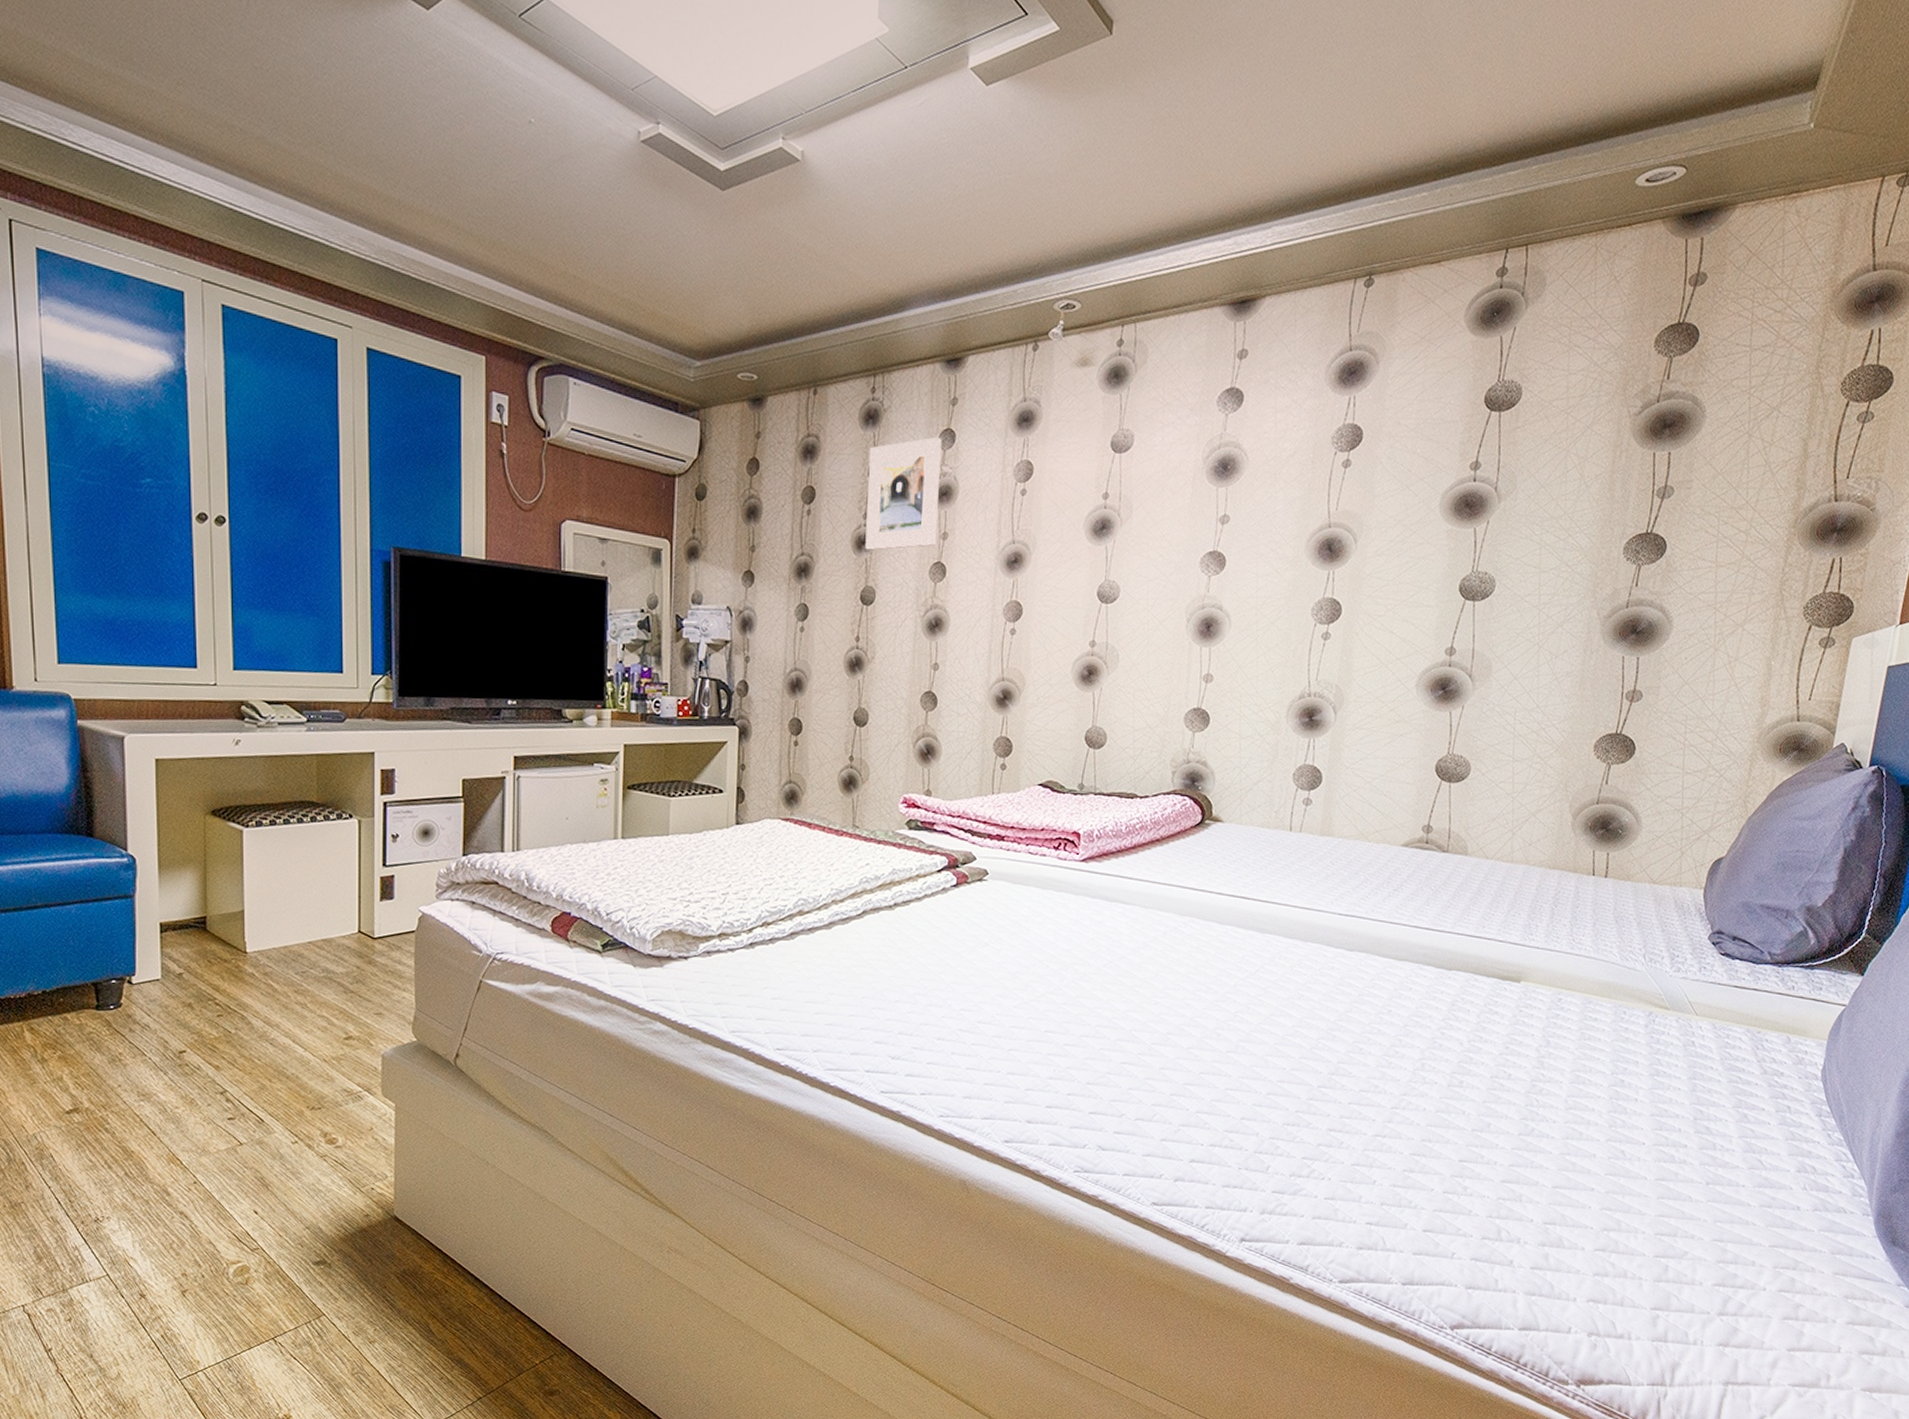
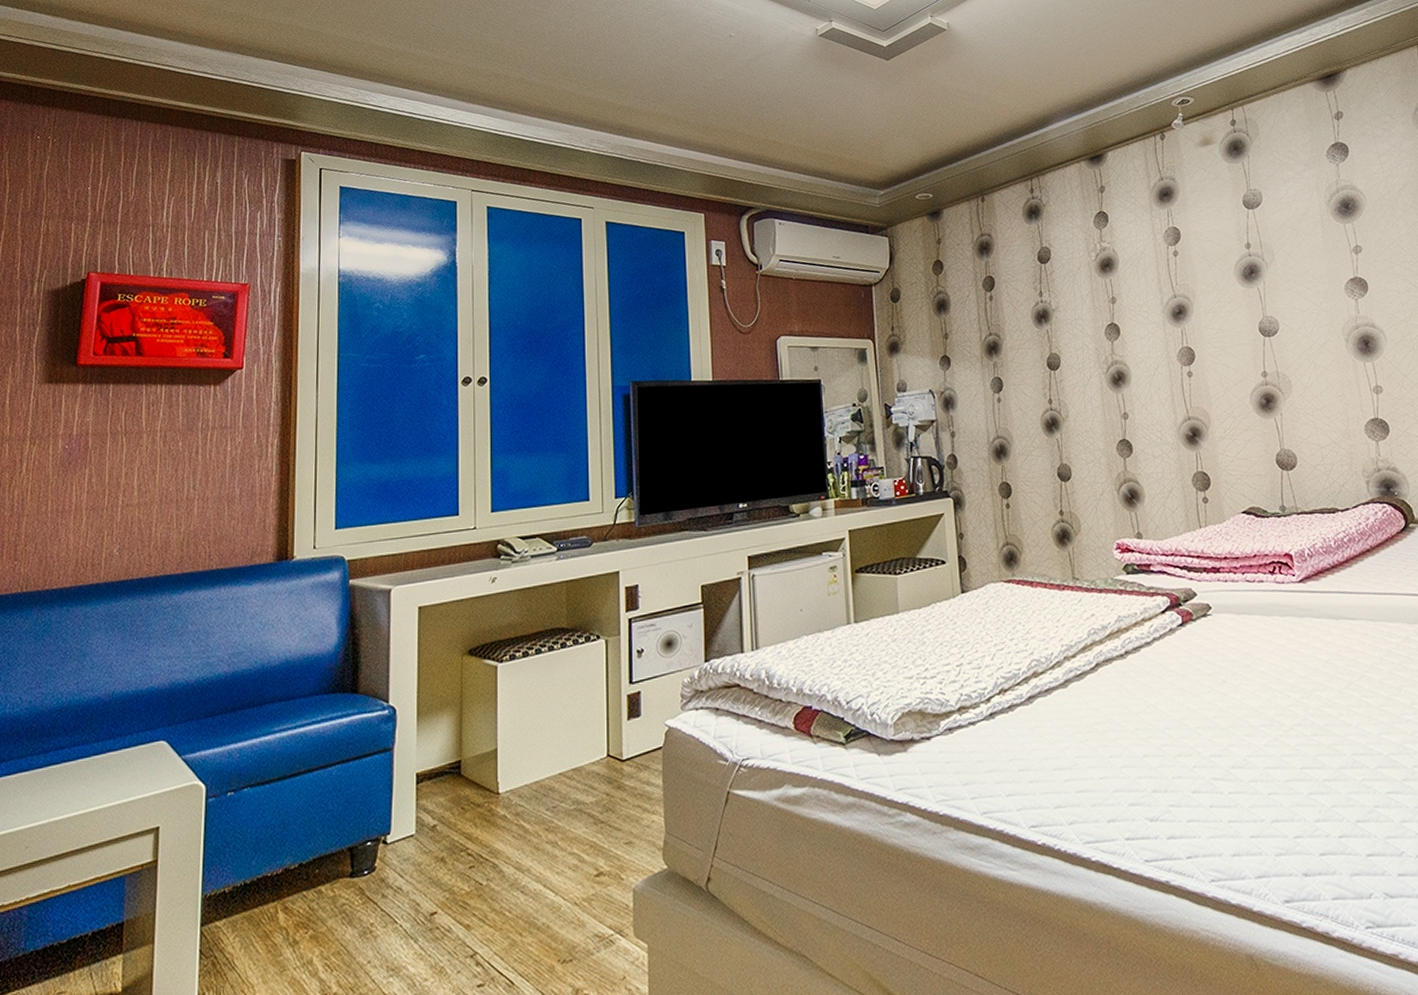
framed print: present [865,437,942,551] -> none [1036,220,1107,322]

